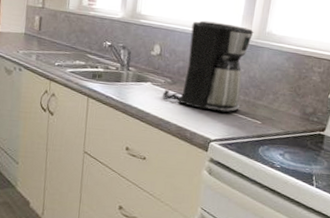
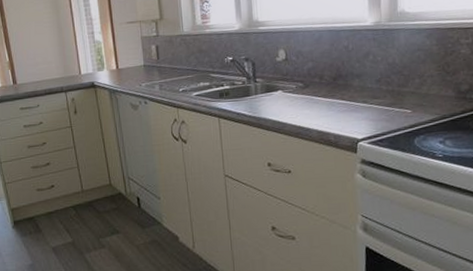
coffee maker: present [162,20,254,113] -> none [296,12,384,108]

